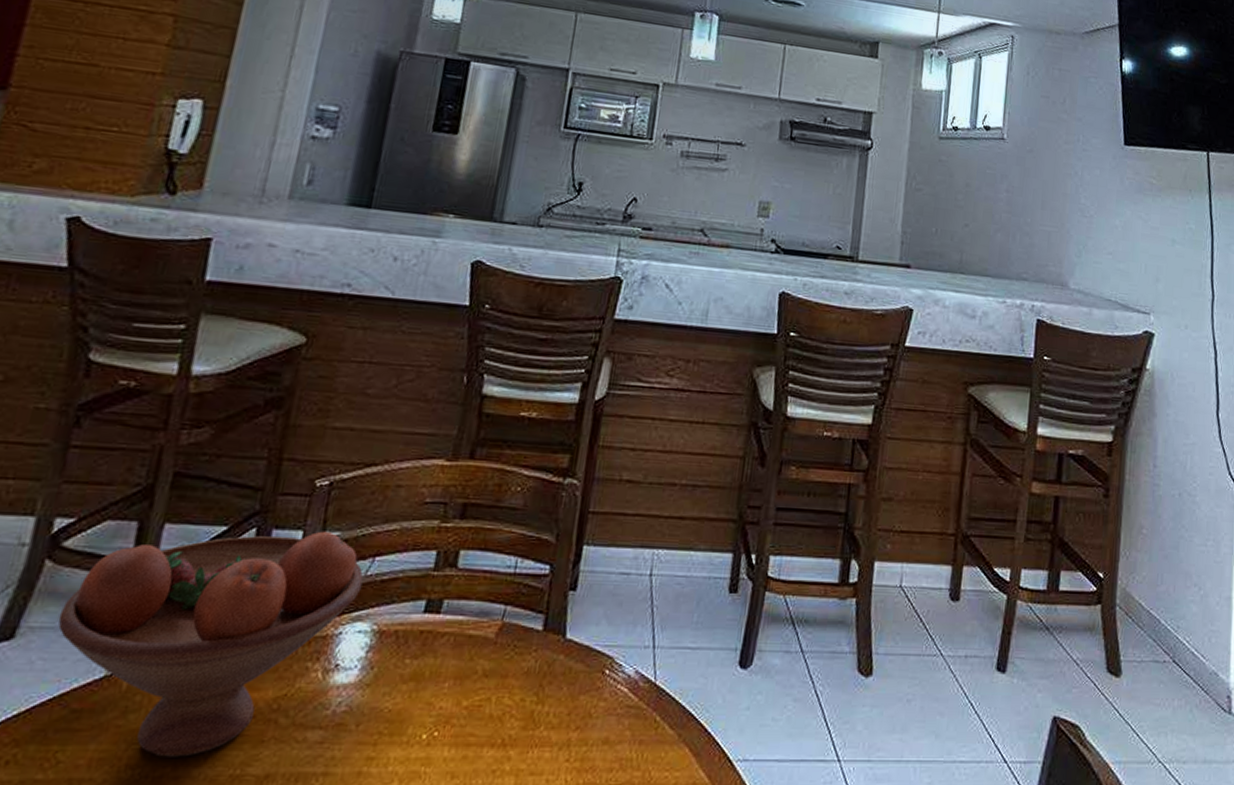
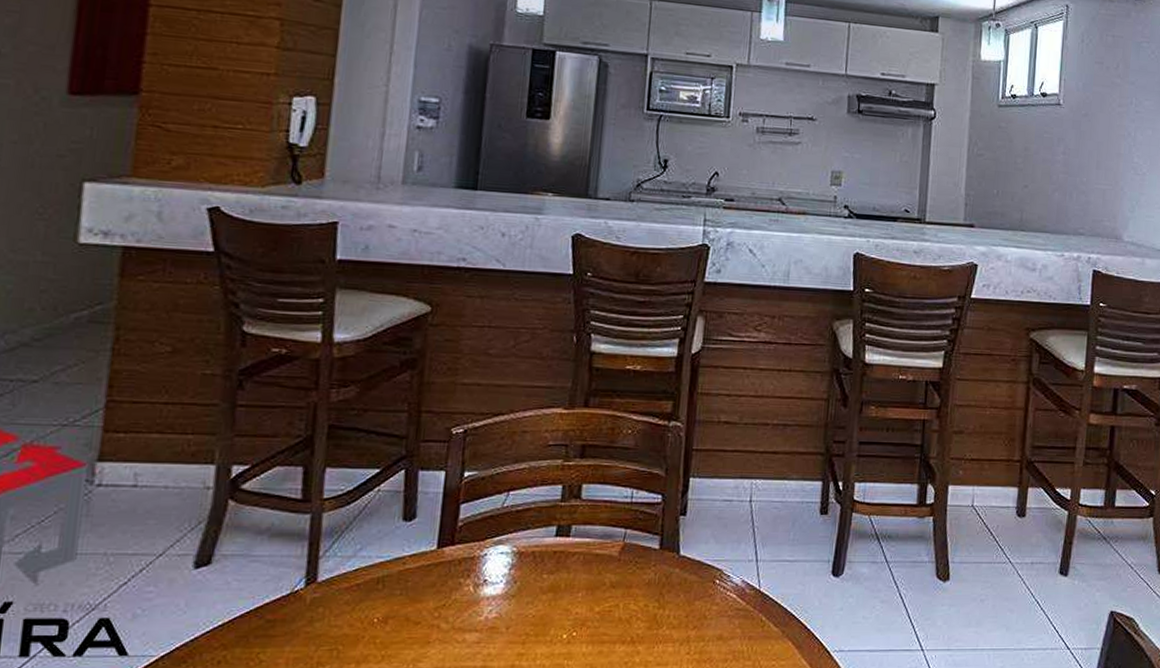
fruit bowl: present [58,531,364,757] -> none [246,471,501,656]

